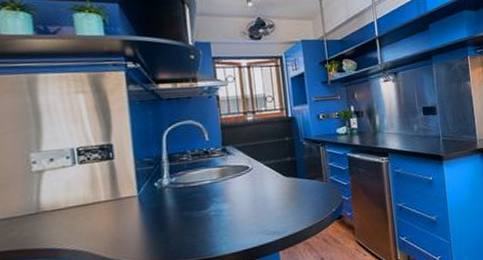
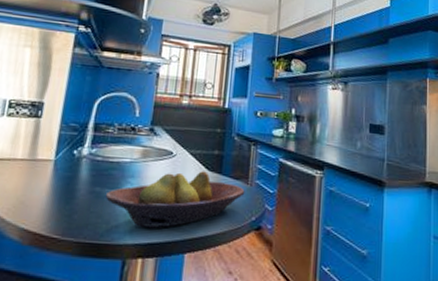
fruit bowl: none [196,178,322,238] -> present [106,171,245,228]

